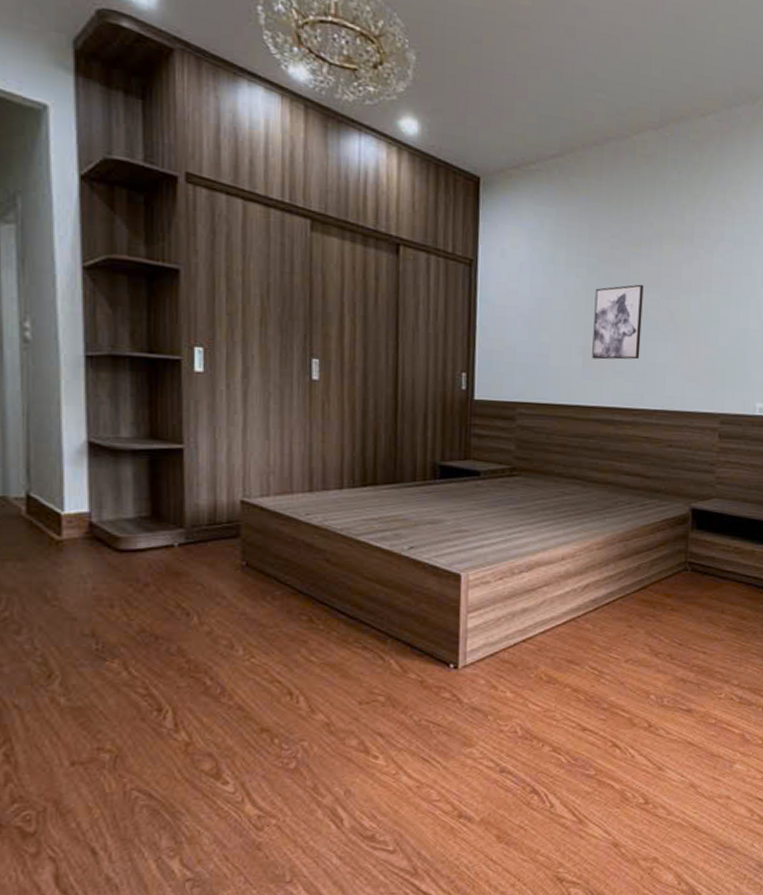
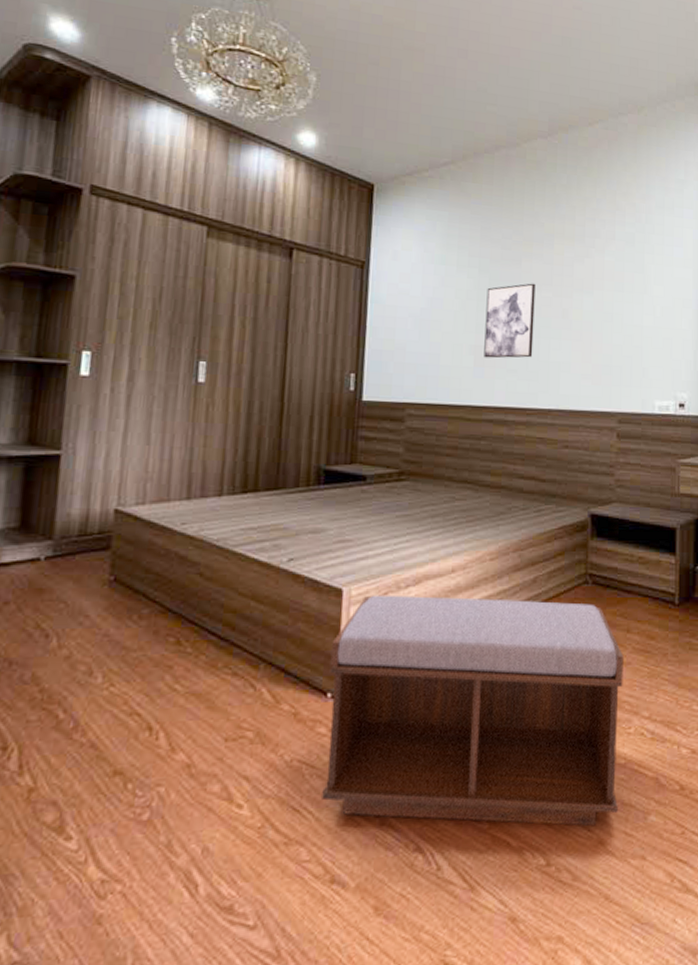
bench: none [448,579,718,773] -> present [322,595,624,827]

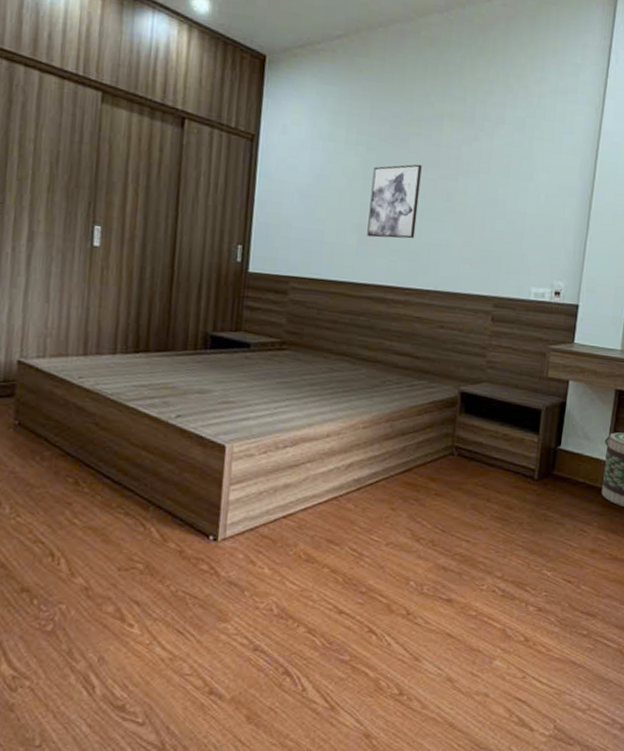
bench: present [322,595,624,827] -> none [203,452,482,666]

